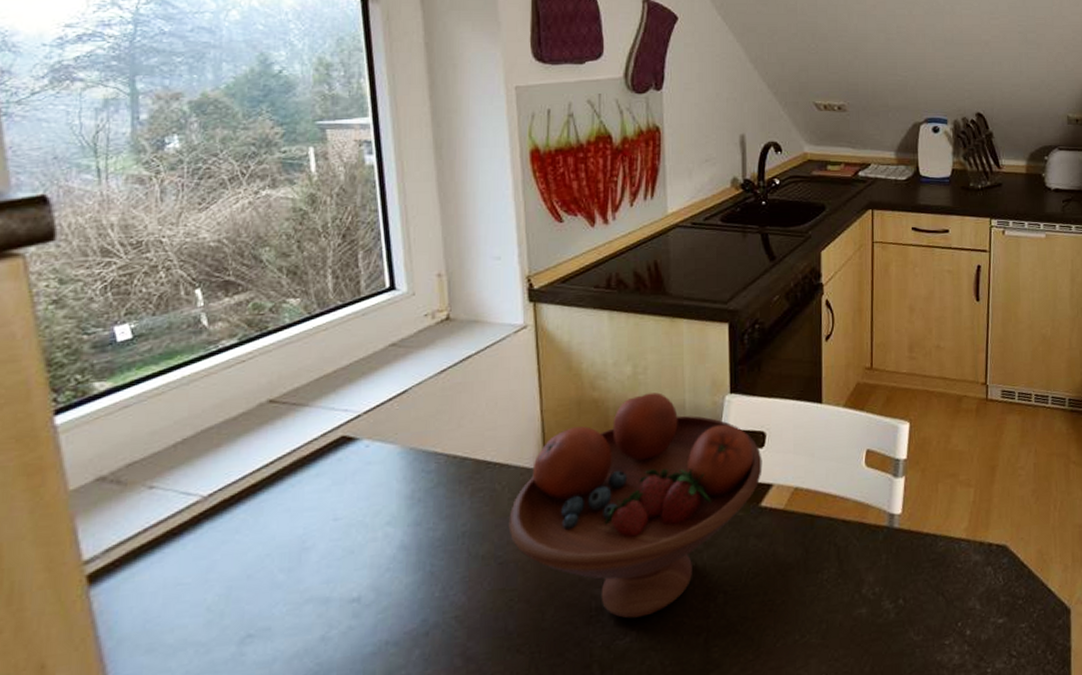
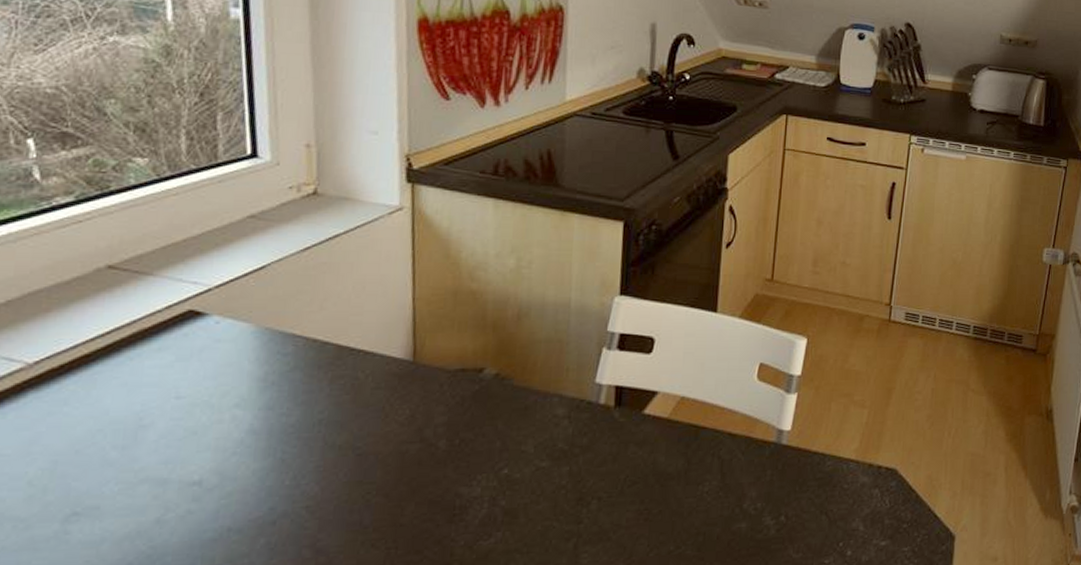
fruit bowl: present [508,392,763,619] -> none [370,288,649,519]

